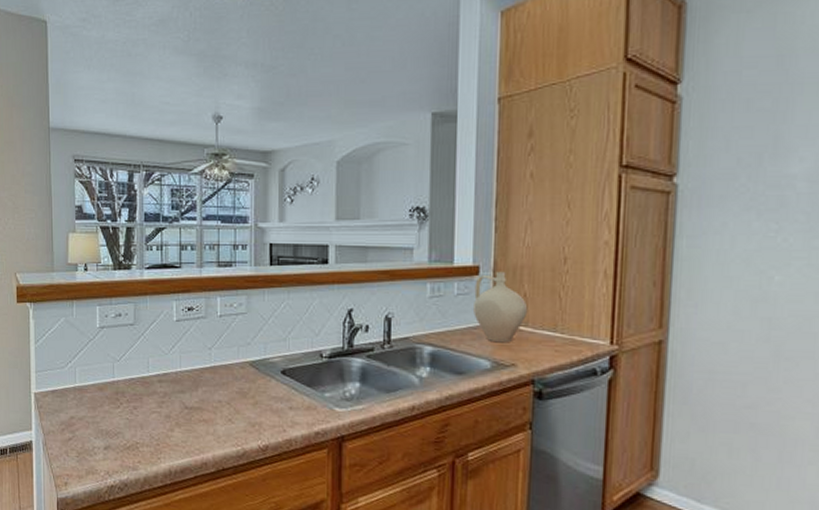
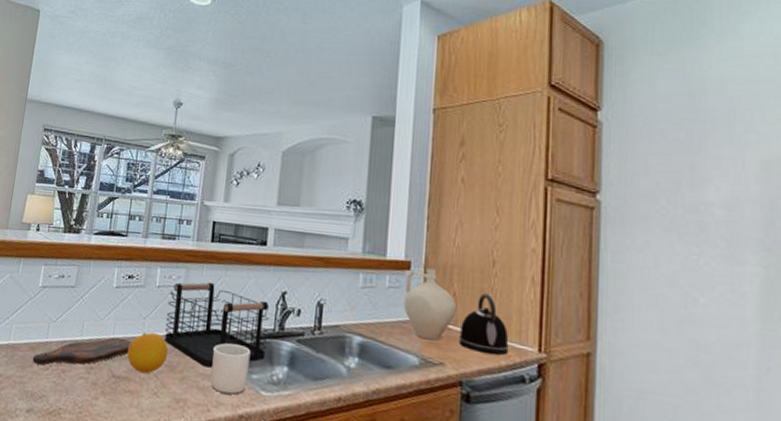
cutting board: none [102,370,200,404] -> present [32,337,132,365]
fruit: none [197,362,238,402] -> present [127,332,169,374]
dish rack: none [232,306,337,391] -> present [164,282,269,368]
mug: none [282,365,321,414] -> present [210,343,251,395]
kettle: none [530,291,581,351] -> present [458,293,509,355]

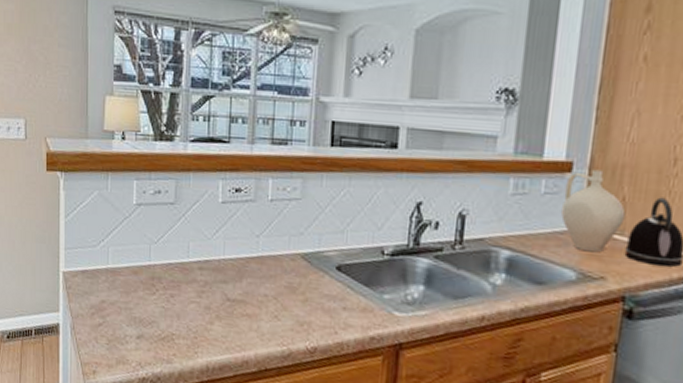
cutting board: present [32,337,132,365] -> none [136,258,245,290]
fruit: present [127,332,169,374] -> none [241,251,288,296]
dish rack: present [164,282,269,368] -> none [282,193,402,289]
mug: present [210,343,251,395] -> none [337,261,382,316]

